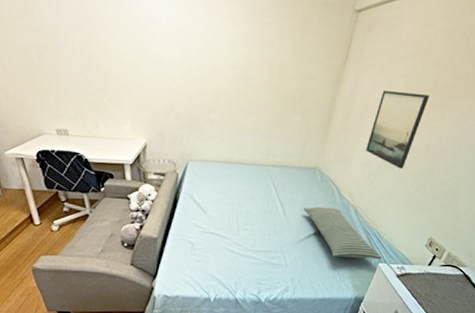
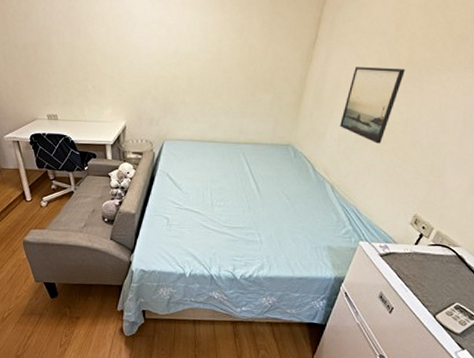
pillow: present [304,206,382,259] -> none [277,183,362,237]

